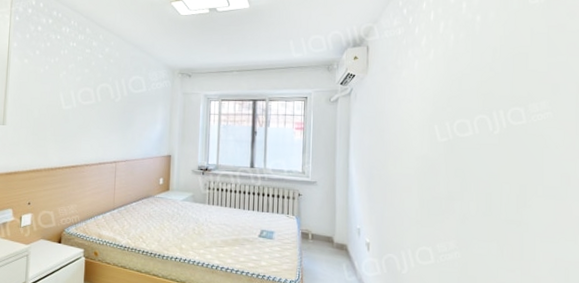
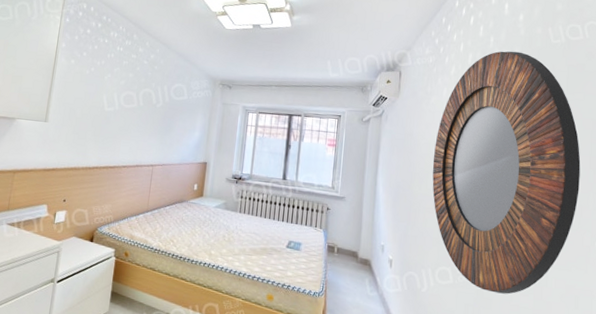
home mirror: none [407,15,566,271] -> present [432,51,581,295]

